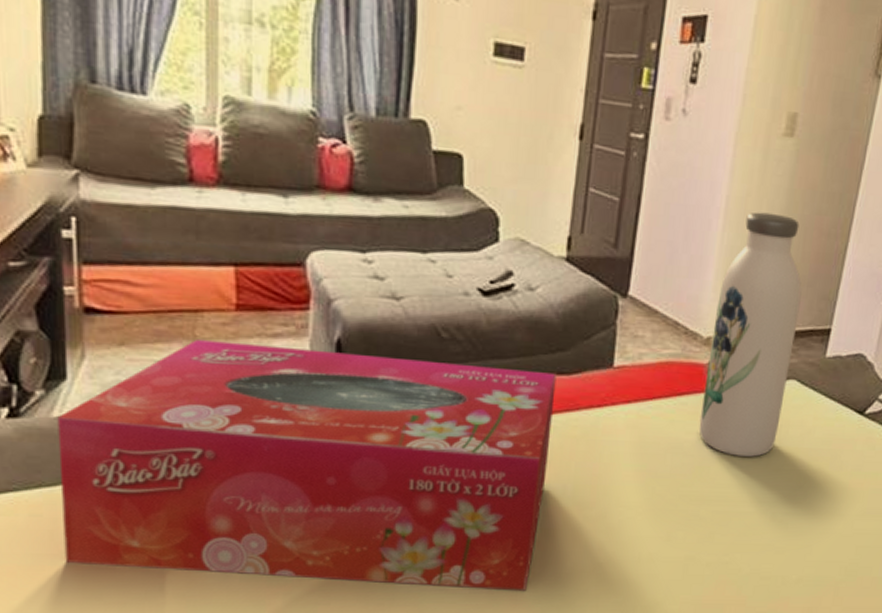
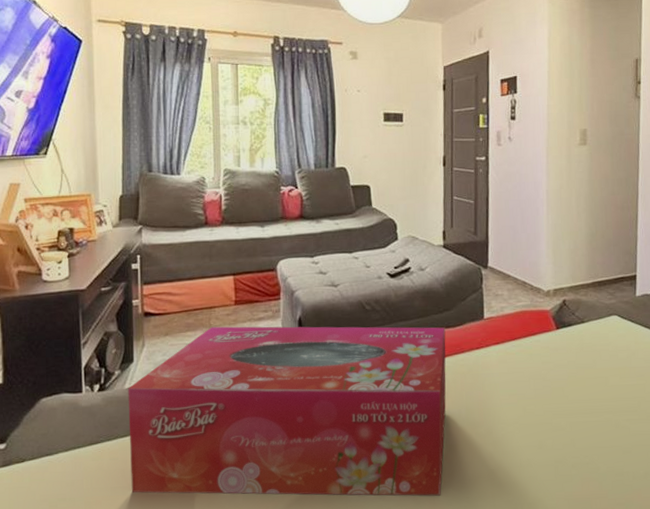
water bottle: present [699,212,802,457] -> none [550,198,611,378]

